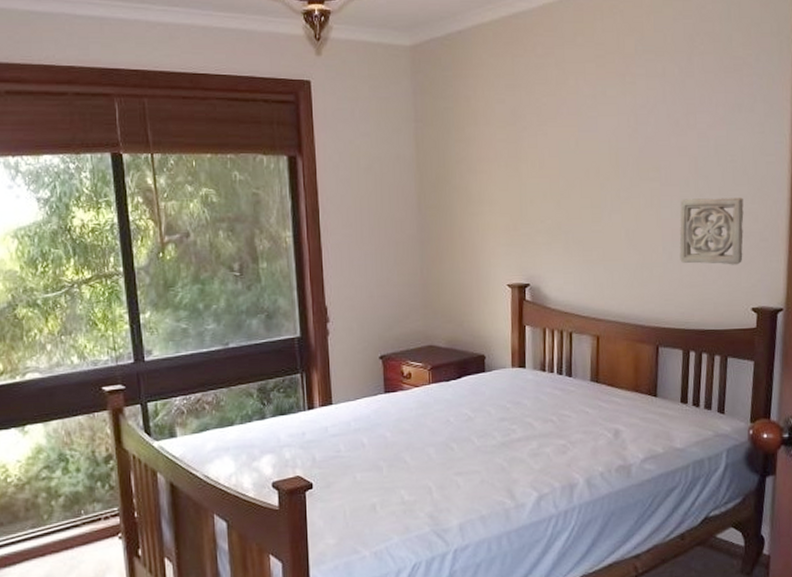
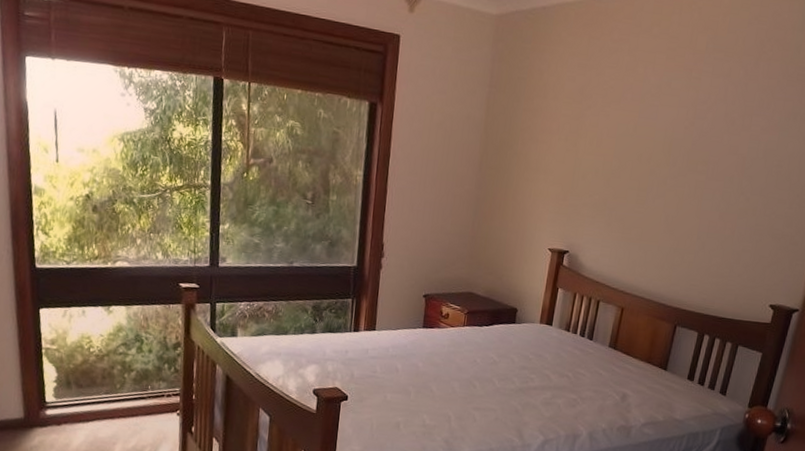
wall ornament: present [679,197,744,265] -> none [711,194,782,263]

